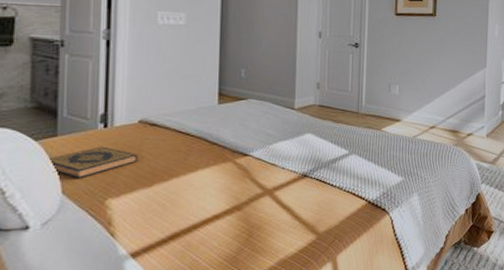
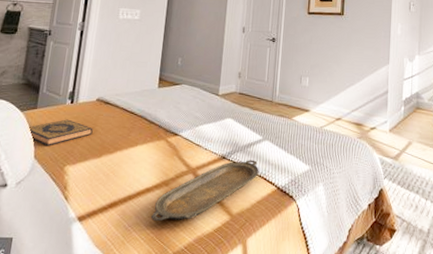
serving tray: none [224,176,347,249] -> present [151,160,259,222]

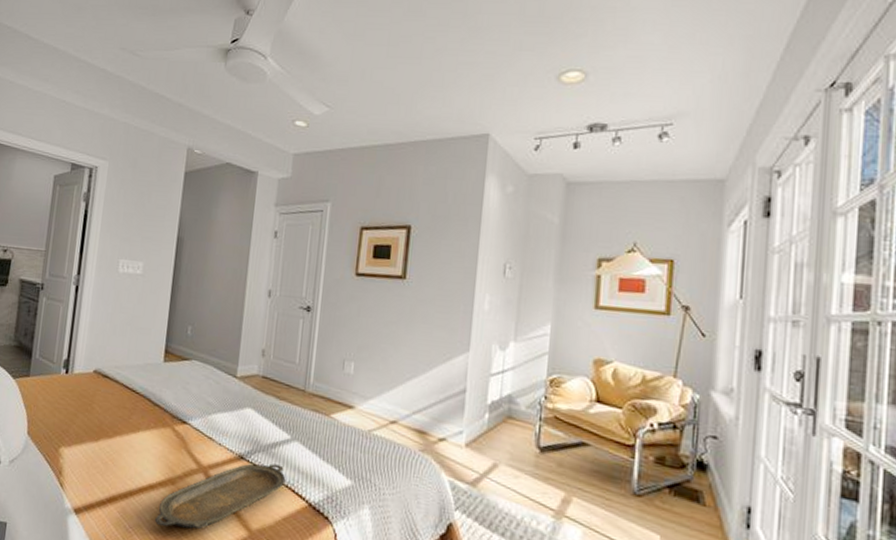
hardback book: present [29,119,93,146] -> none [22,391,90,422]

